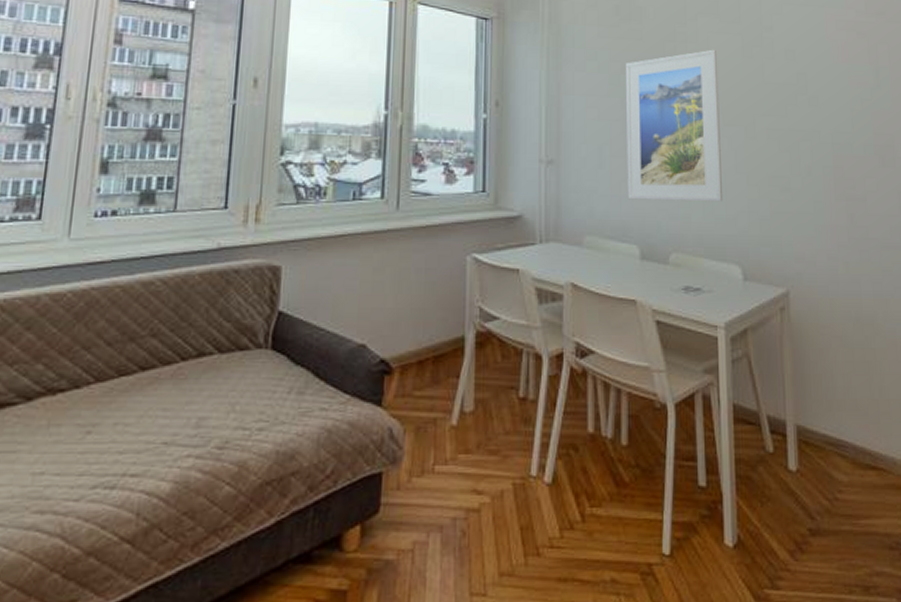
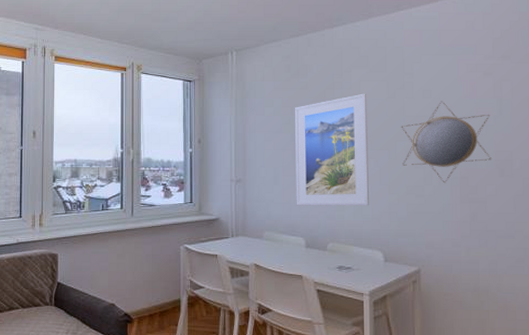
home mirror: none [760,64,870,174] -> present [401,101,492,183]

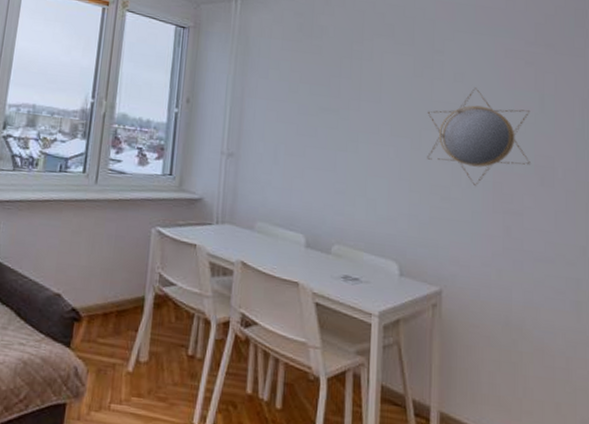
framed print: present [294,93,370,206] -> none [298,67,390,204]

